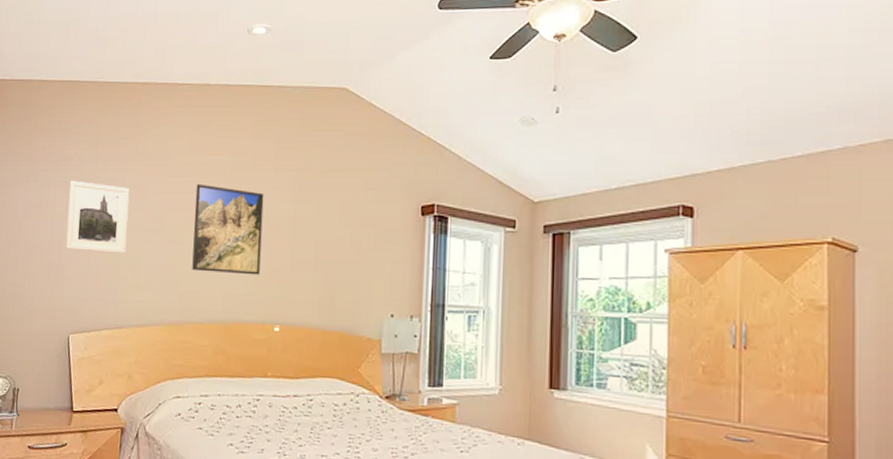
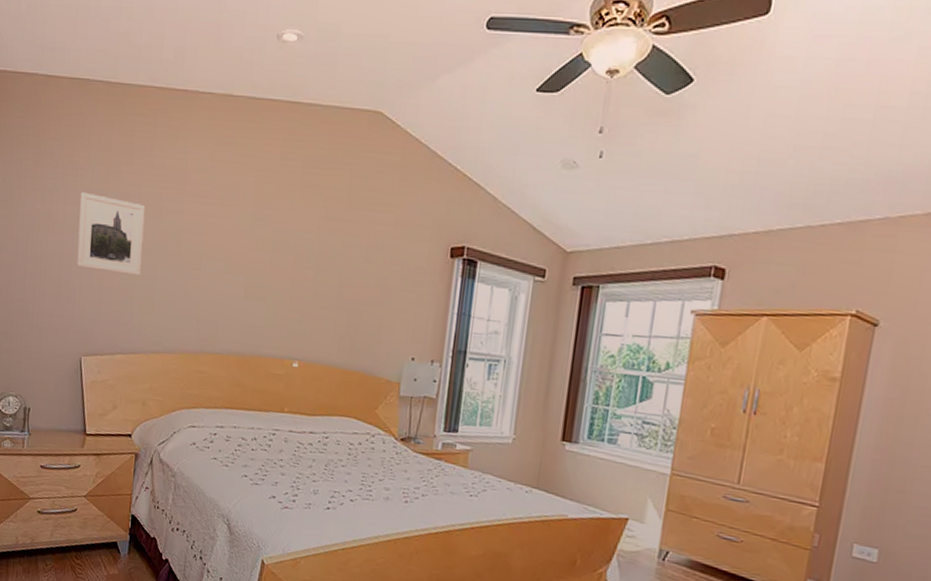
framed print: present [192,183,264,275] -> none [210,206,288,308]

